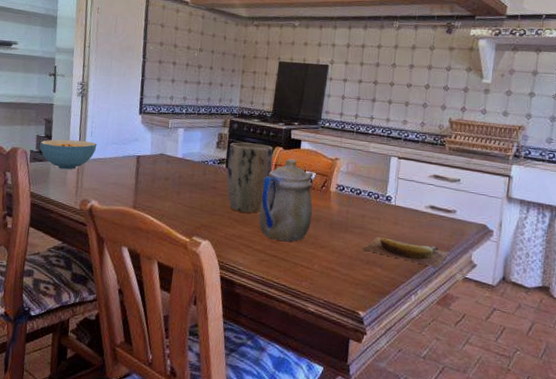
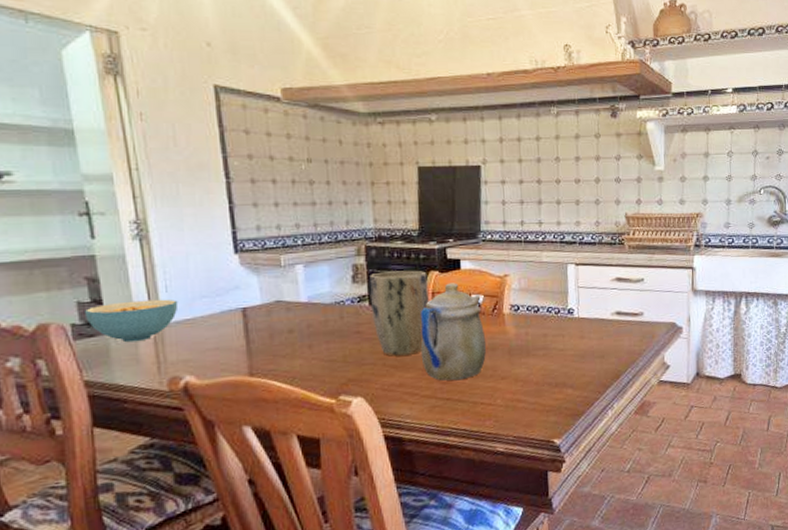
banana: present [362,236,448,268] -> none [549,354,640,377]

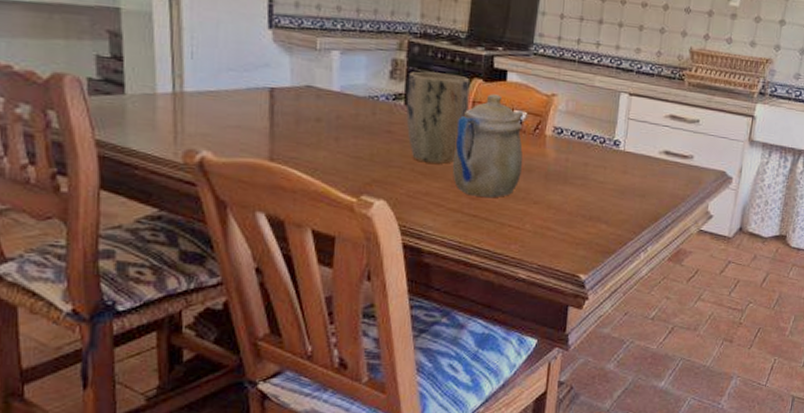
cereal bowl: present [83,299,179,343] -> none [102,62,203,107]

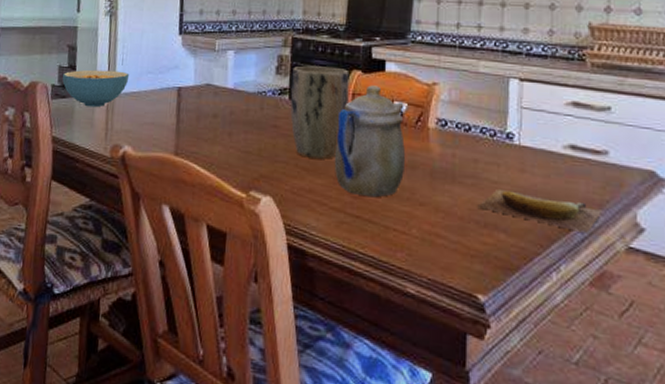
cereal bowl: none [102,62,203,107] -> present [62,69,130,108]
banana: none [585,187,683,221] -> present [477,188,601,233]

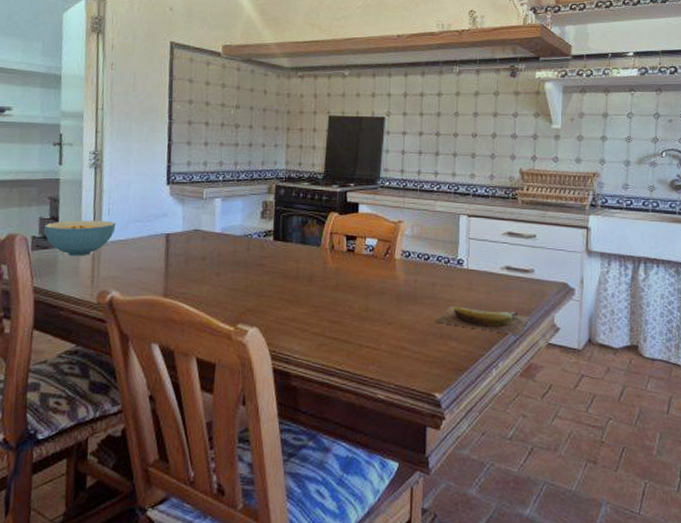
plant pot: present [290,65,350,159] -> none [274,210,328,291]
teapot: present [334,85,406,198] -> none [314,225,376,321]

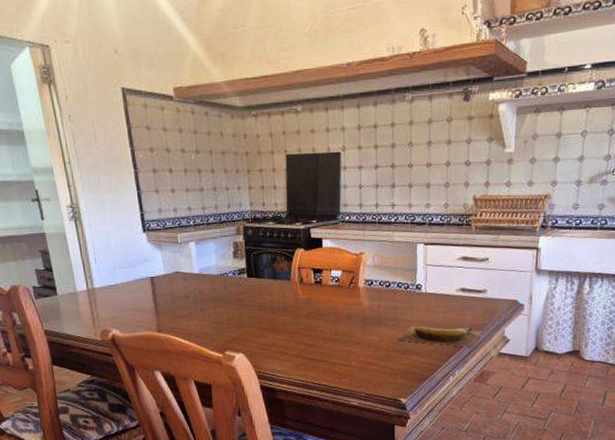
cereal bowl: present [43,220,116,257] -> none [40,268,105,302]

